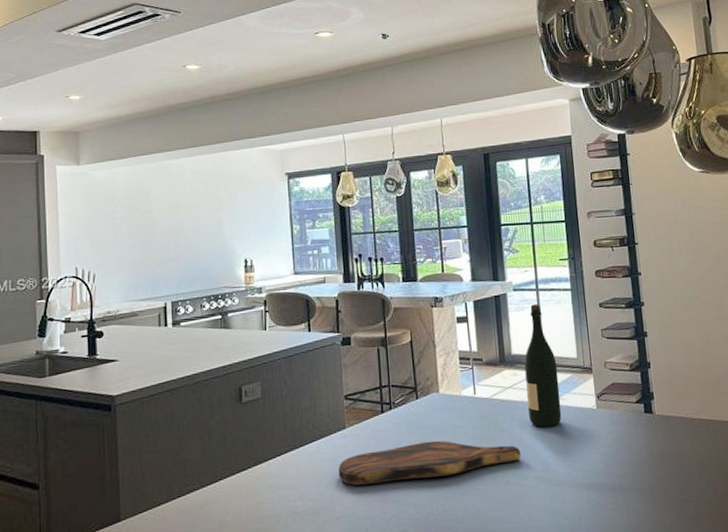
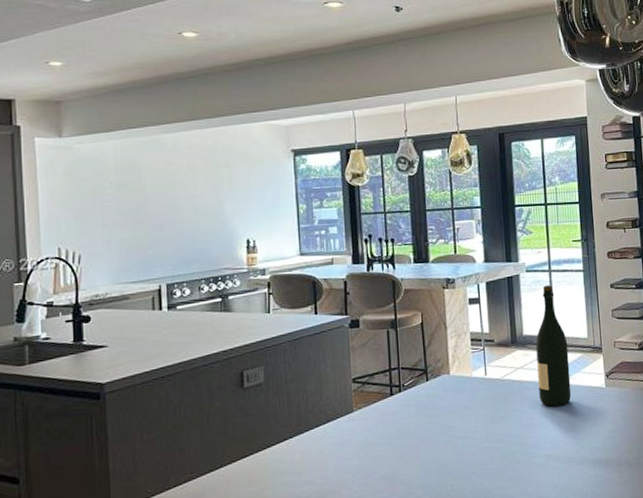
cutting board: present [338,440,521,486] -> none [345,421,531,469]

